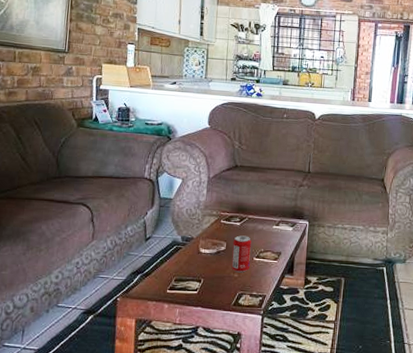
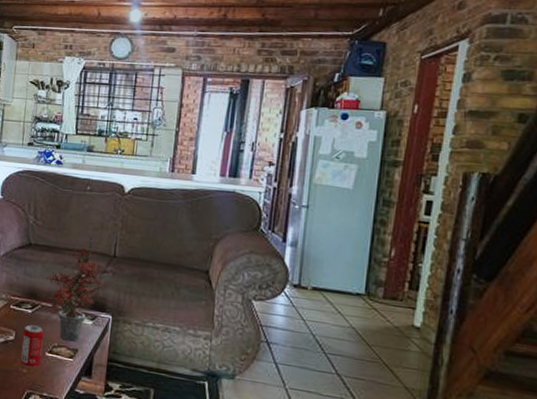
potted plant: none [244,153,302,246] -> present [36,232,106,342]

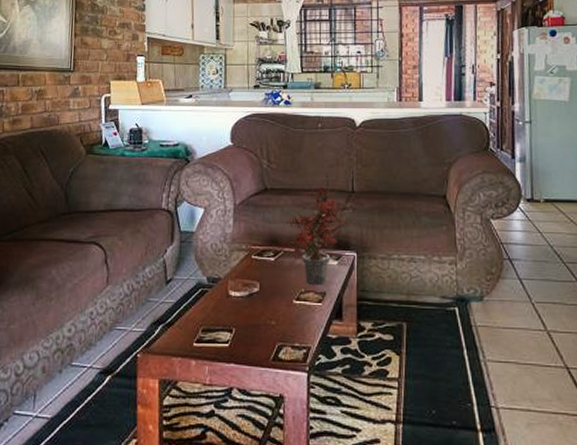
beverage can: present [20,324,44,369] -> none [267,273,290,320]

